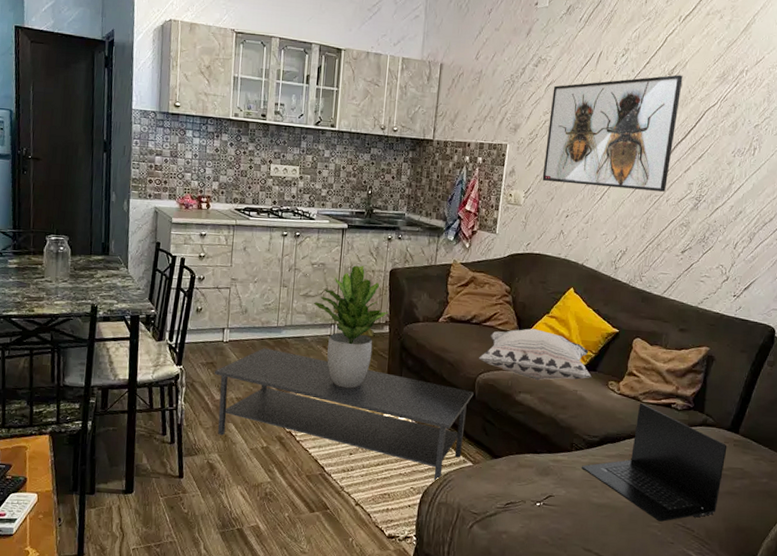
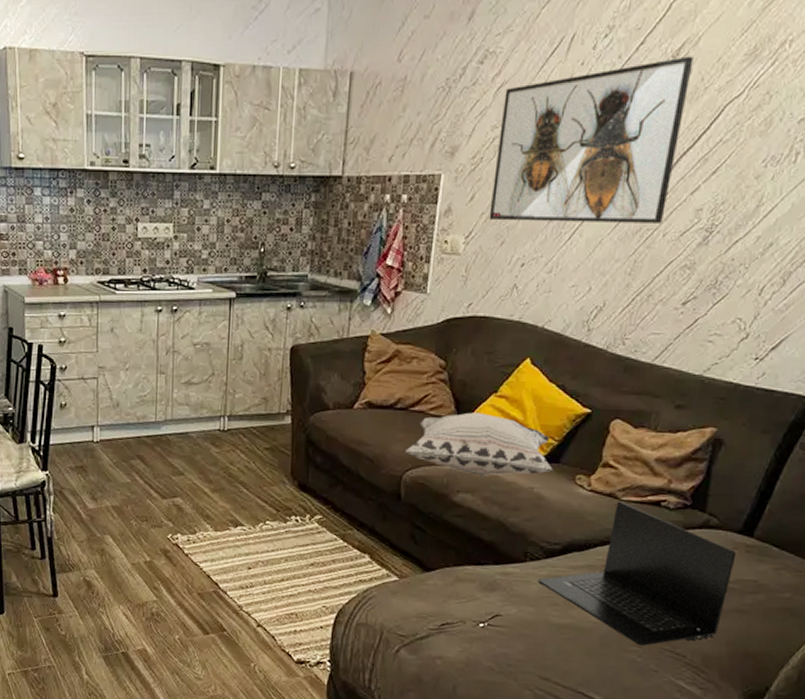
coffee table: present [214,348,474,482] -> none [85,447,399,600]
potted plant: present [313,265,389,389] -> none [197,342,290,492]

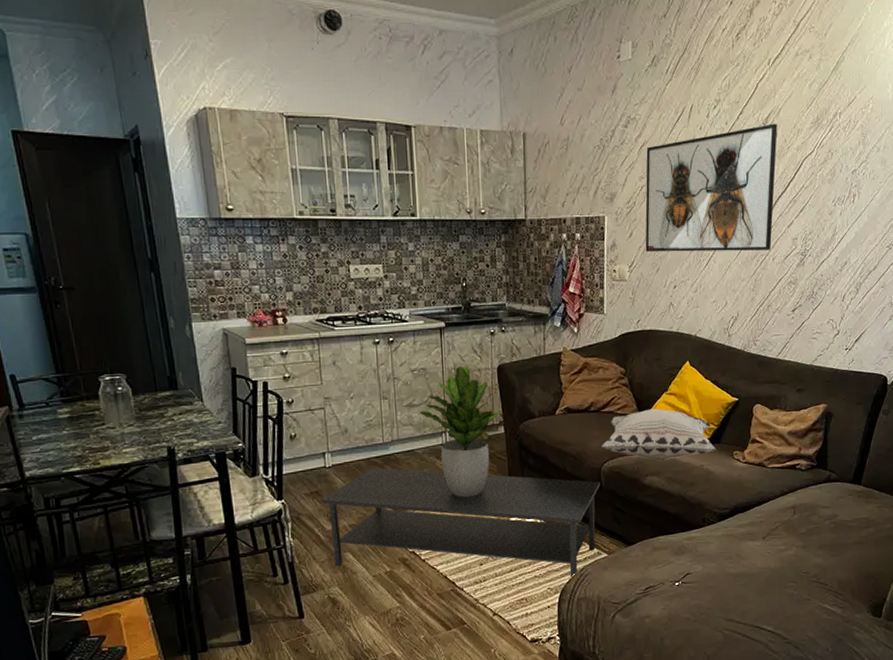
coffee table: none [85,447,399,600] -> present [320,467,600,579]
potted plant: none [197,342,290,492] -> present [419,364,502,498]
laptop: present [537,501,737,646] -> none [714,468,852,581]

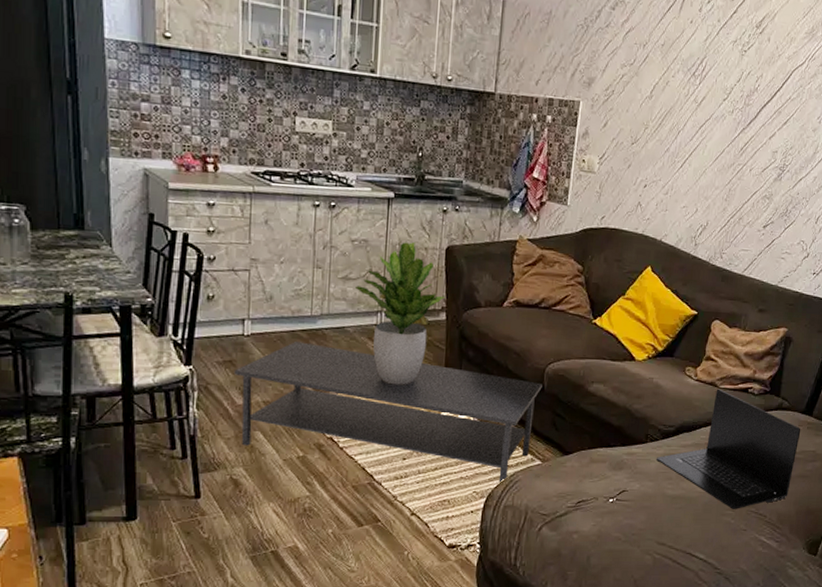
decorative pillow: present [601,408,716,461] -> none [548,312,669,369]
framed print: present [645,123,778,253] -> none [618,27,771,160]
laptop: none [714,468,852,581] -> present [655,389,801,509]

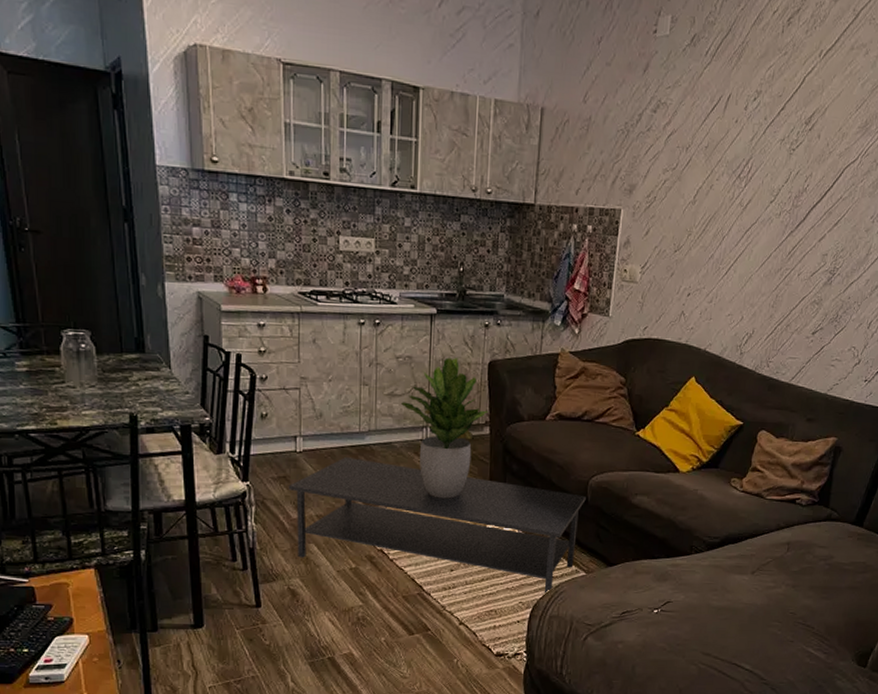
laptop: present [655,389,801,509] -> none [700,500,851,621]

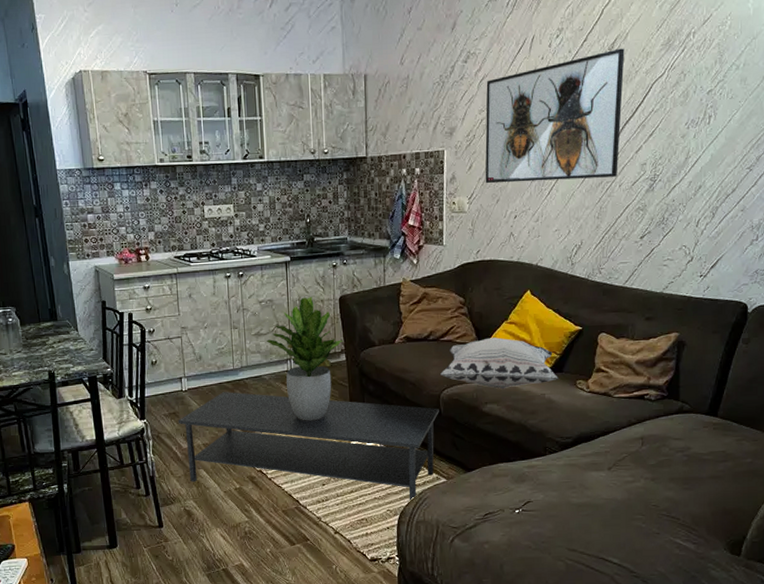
decorative pillow: none [591,424,713,481] -> present [440,337,558,390]
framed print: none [661,123,821,264] -> present [485,48,625,184]

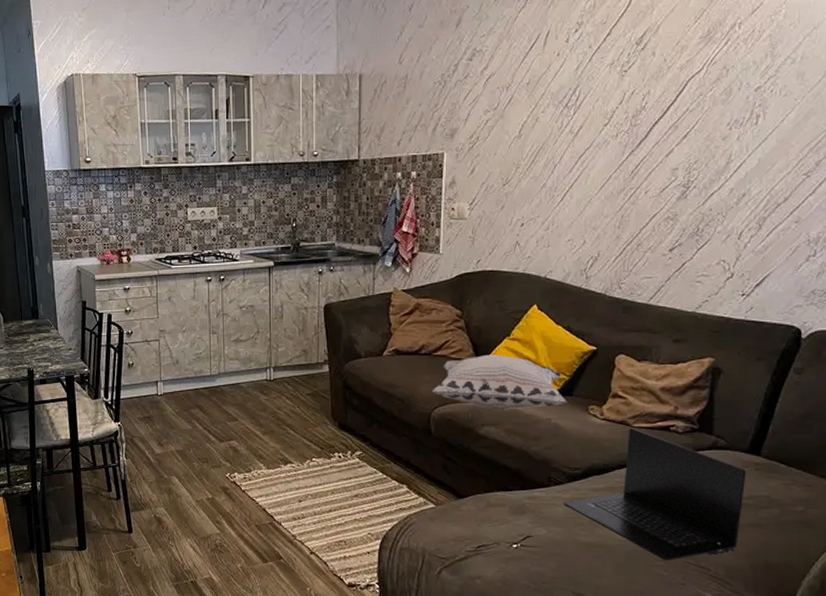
coffee table: present [178,392,439,502] -> none [152,398,429,526]
potted plant: present [266,296,343,421] -> none [245,303,327,433]
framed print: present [485,48,625,184] -> none [489,42,655,189]
laptop: none [557,398,707,514] -> present [562,428,747,561]

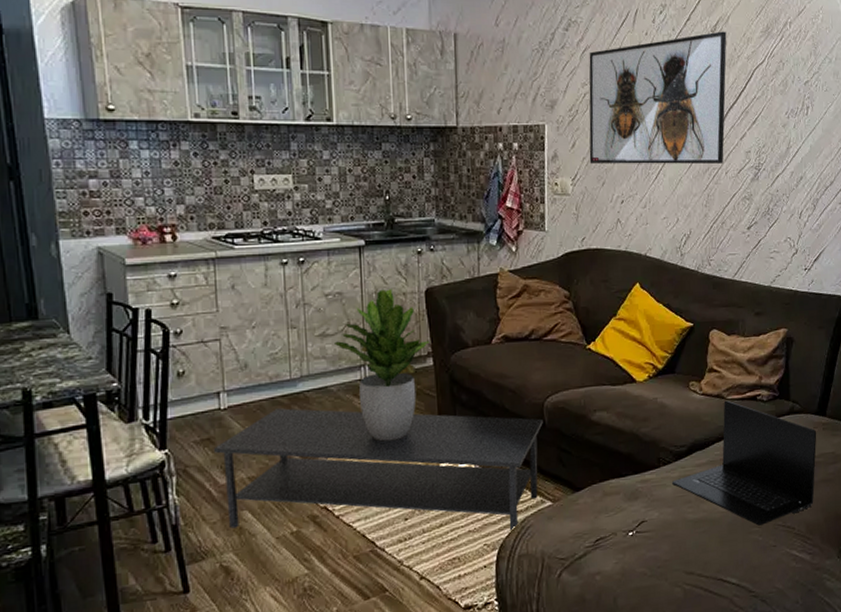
coffee table: none [152,398,429,526] -> present [213,408,543,533]
potted plant: none [245,303,327,433] -> present [333,288,430,442]
decorative pillow: present [432,354,567,411] -> none [544,335,671,395]
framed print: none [489,42,655,189] -> present [589,31,727,164]

